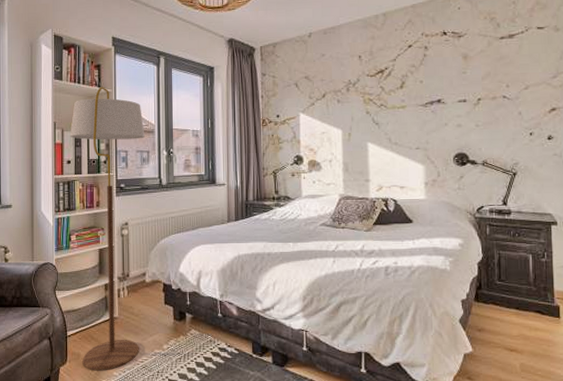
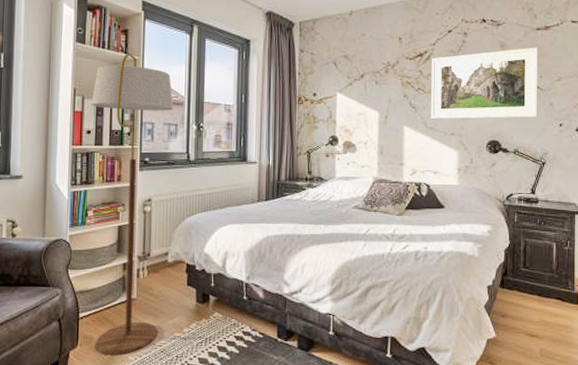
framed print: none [393,56,506,134] -> present [431,47,539,119]

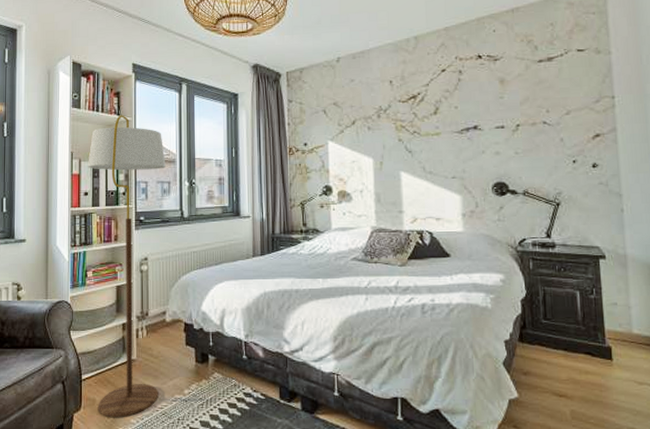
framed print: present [431,47,539,119] -> none [426,80,547,162]

